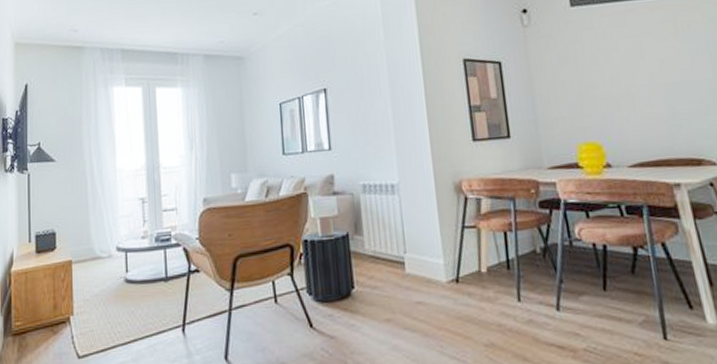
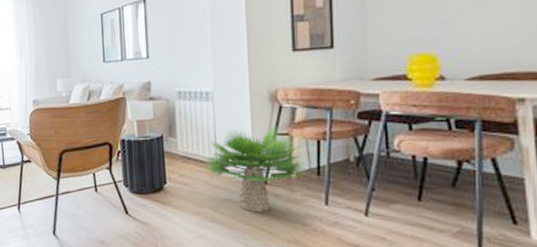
potted plant: none [391,218,497,315] -> present [202,126,307,212]

